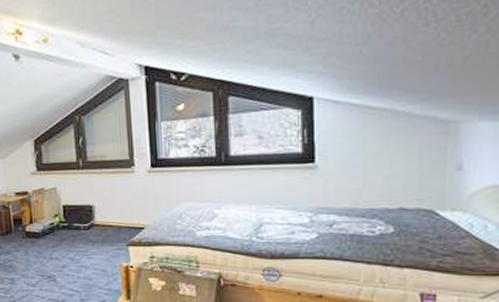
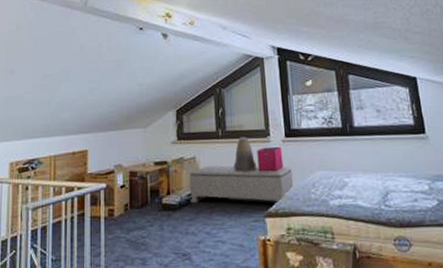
bench: none [51,196,158,233] -> present [189,165,293,204]
decorative urn: none [95,167,120,203] -> present [233,137,257,172]
storage bin: none [120,177,148,203] -> present [257,146,284,172]

